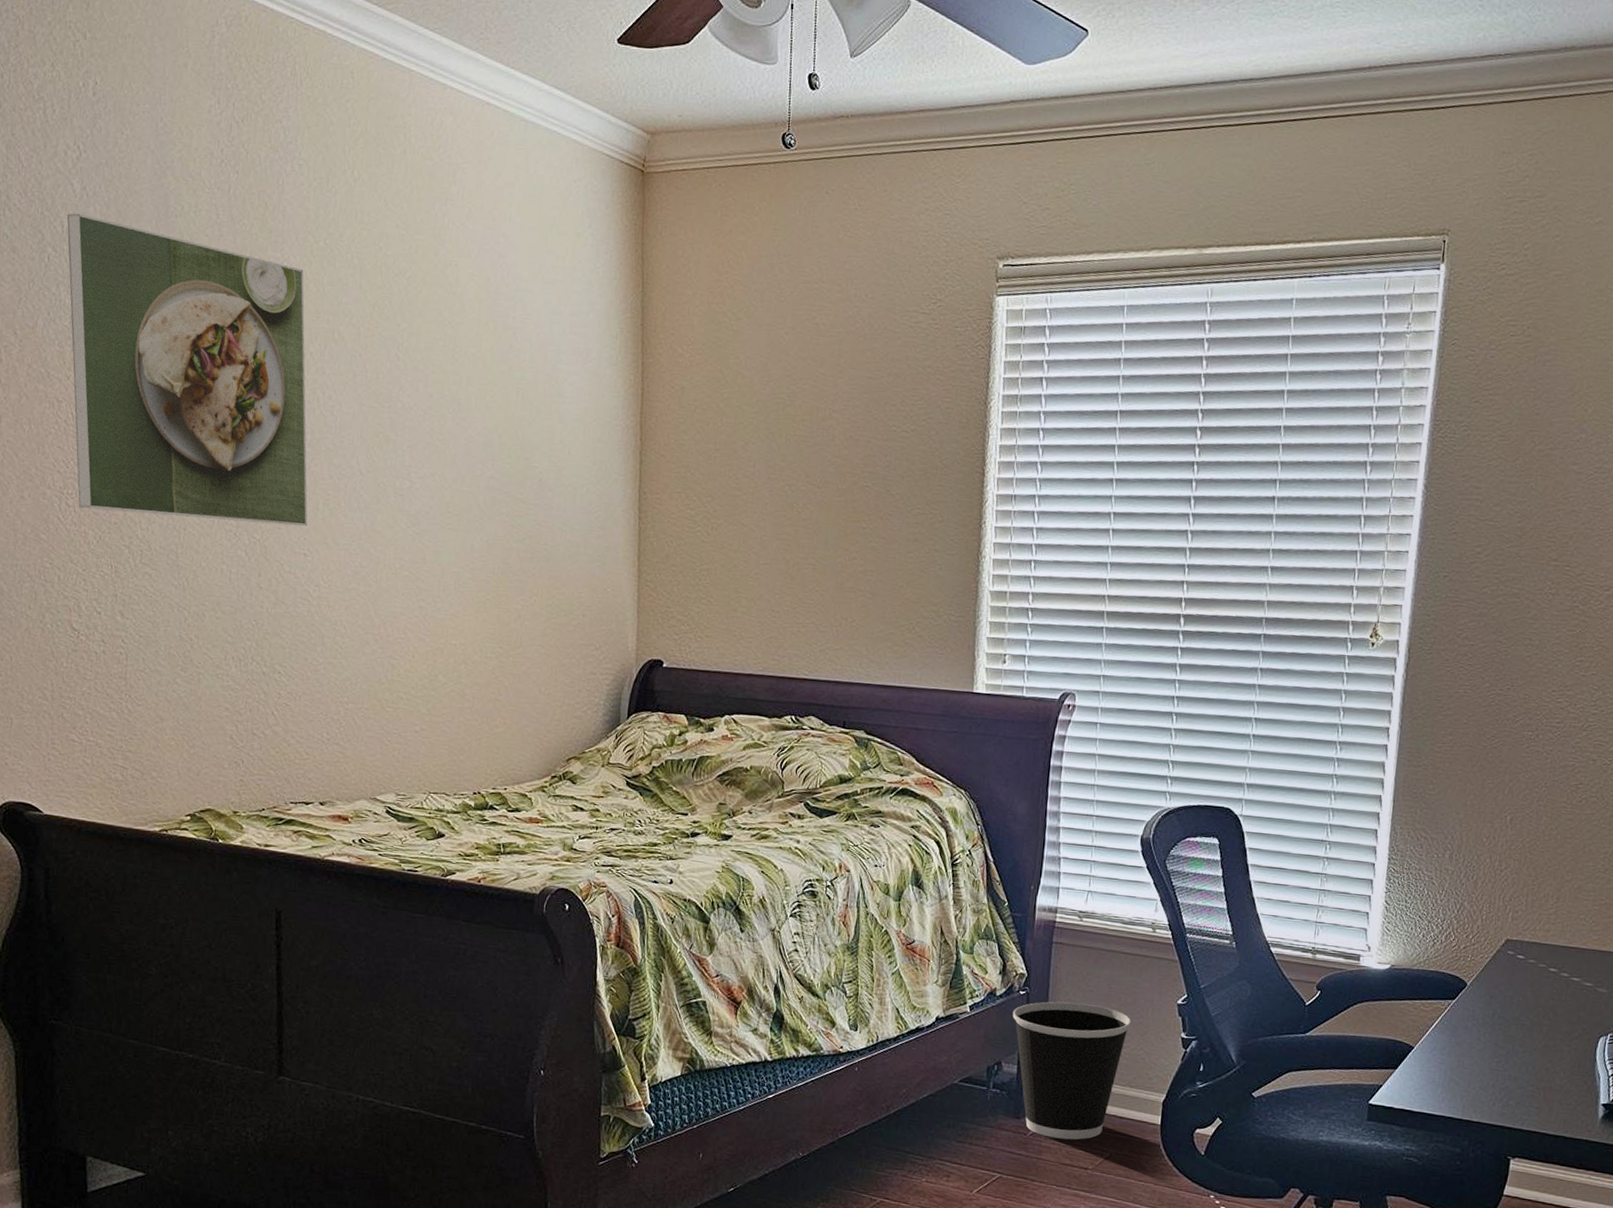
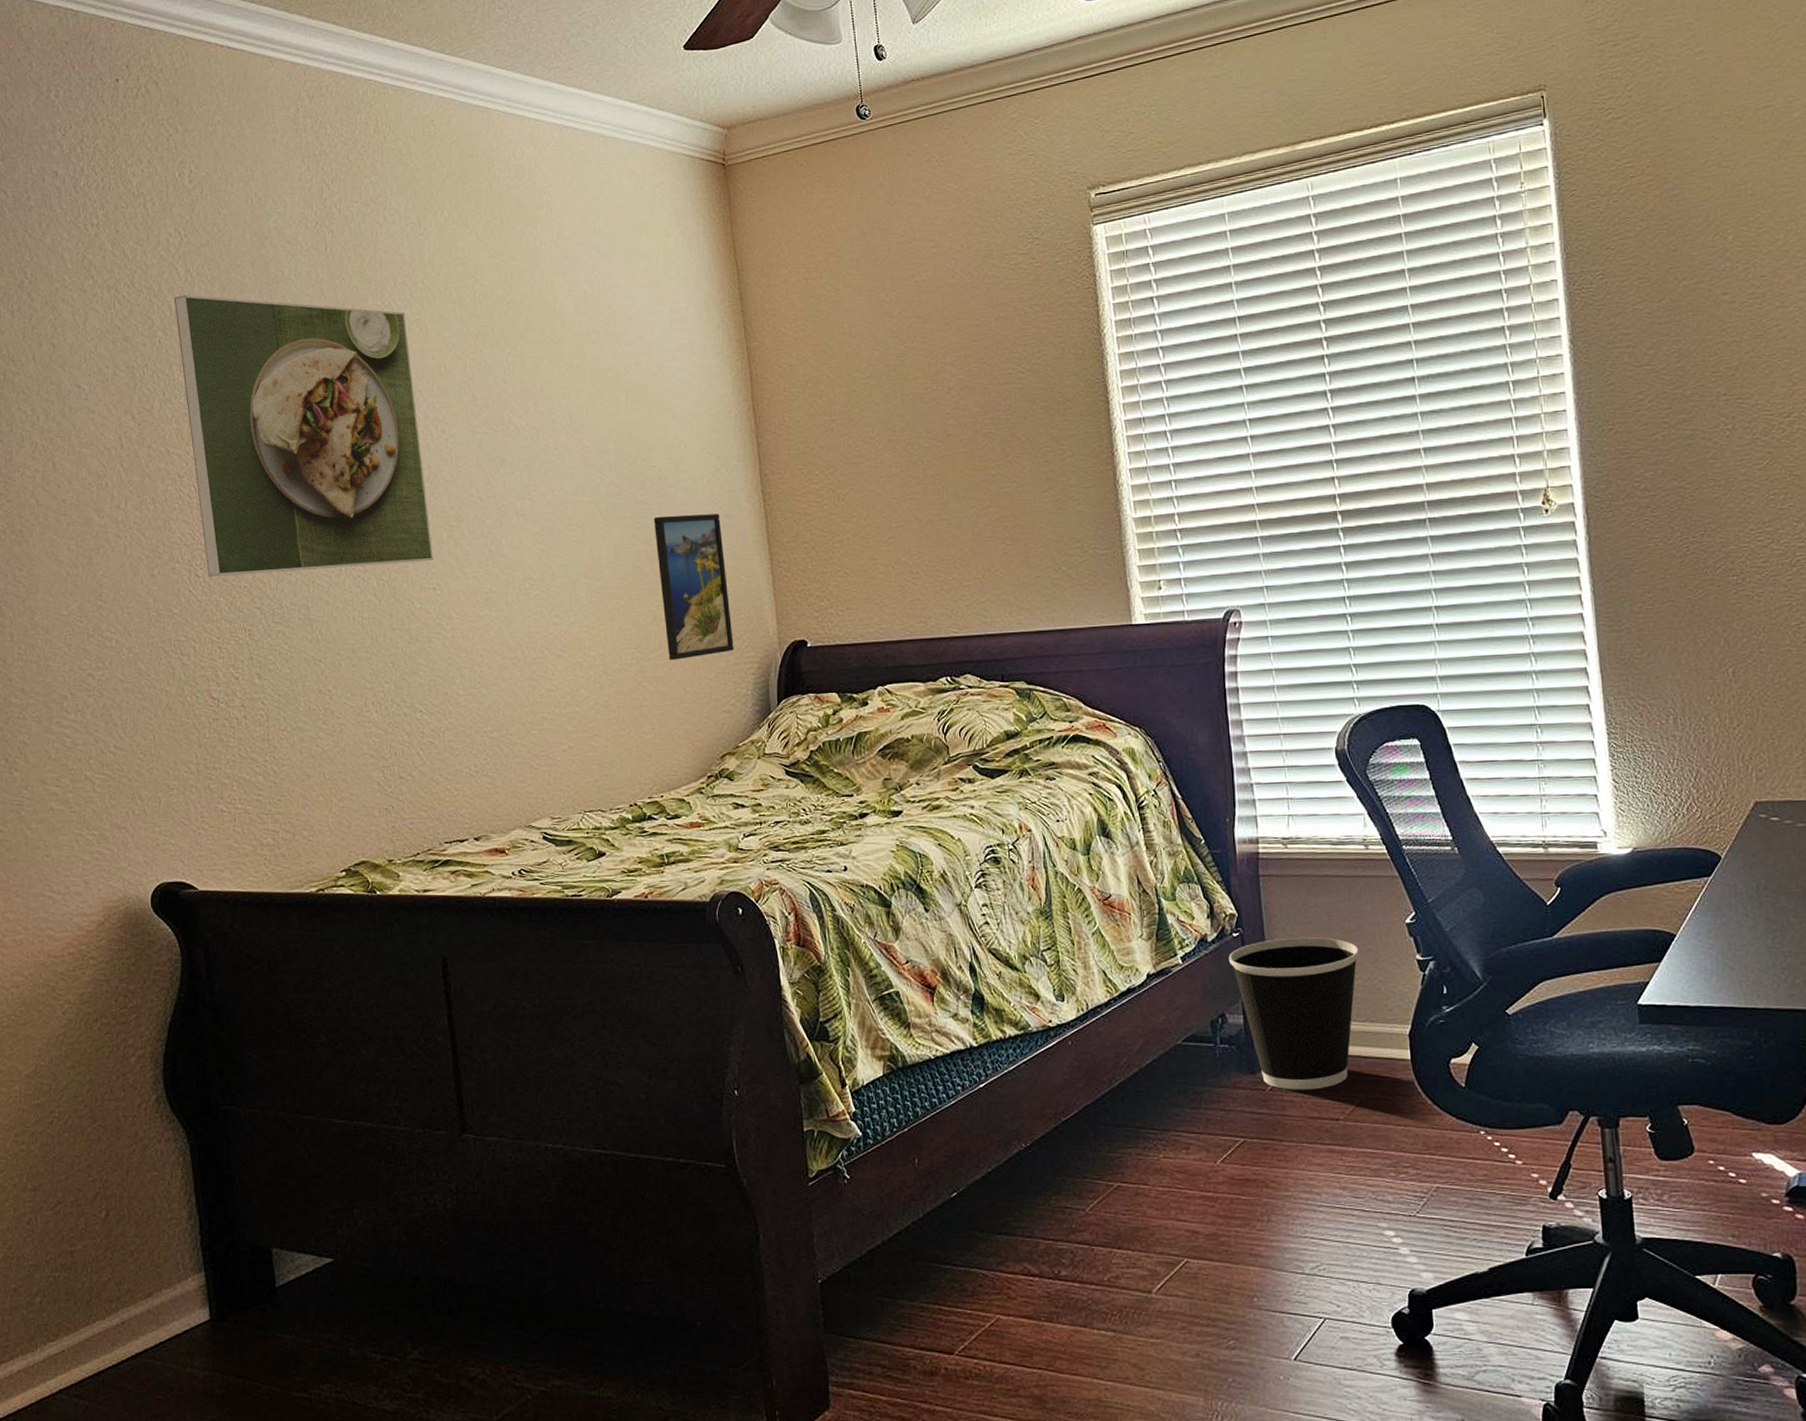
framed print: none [527,517,595,661] -> present [653,513,734,661]

